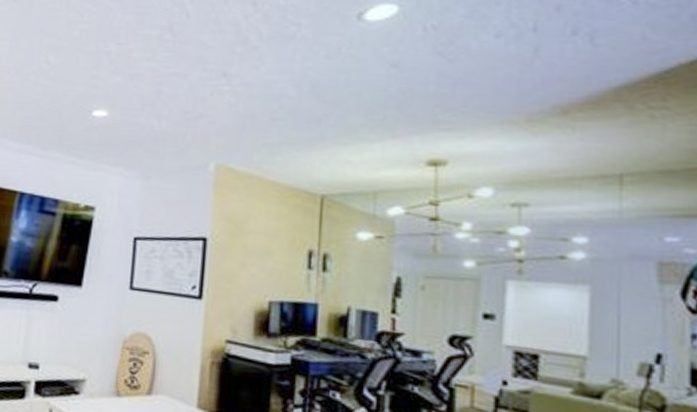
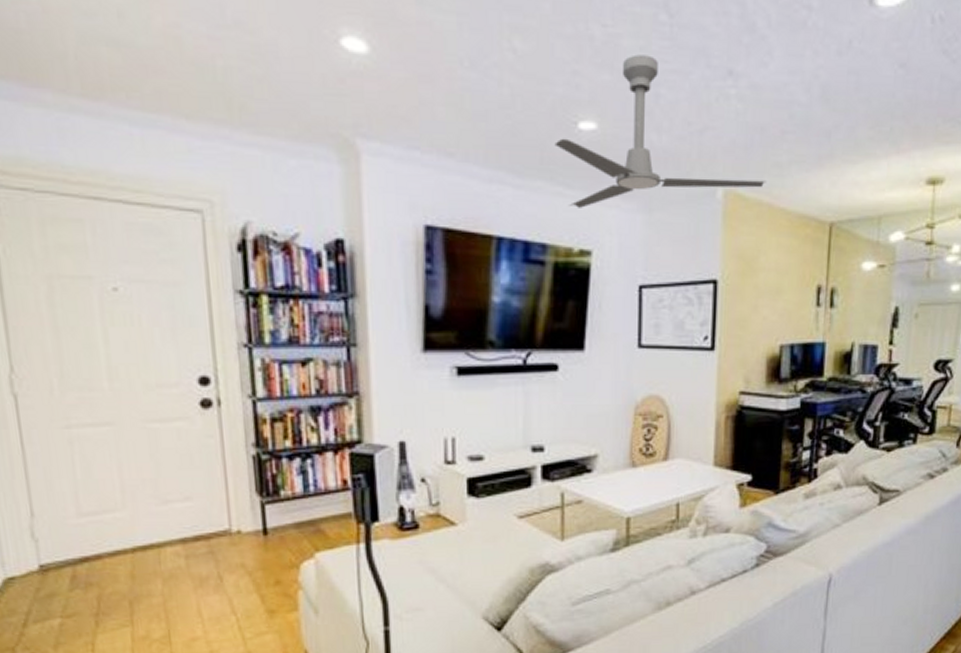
ceiling fan: none [72,63,257,174] -> present [555,54,767,208]

